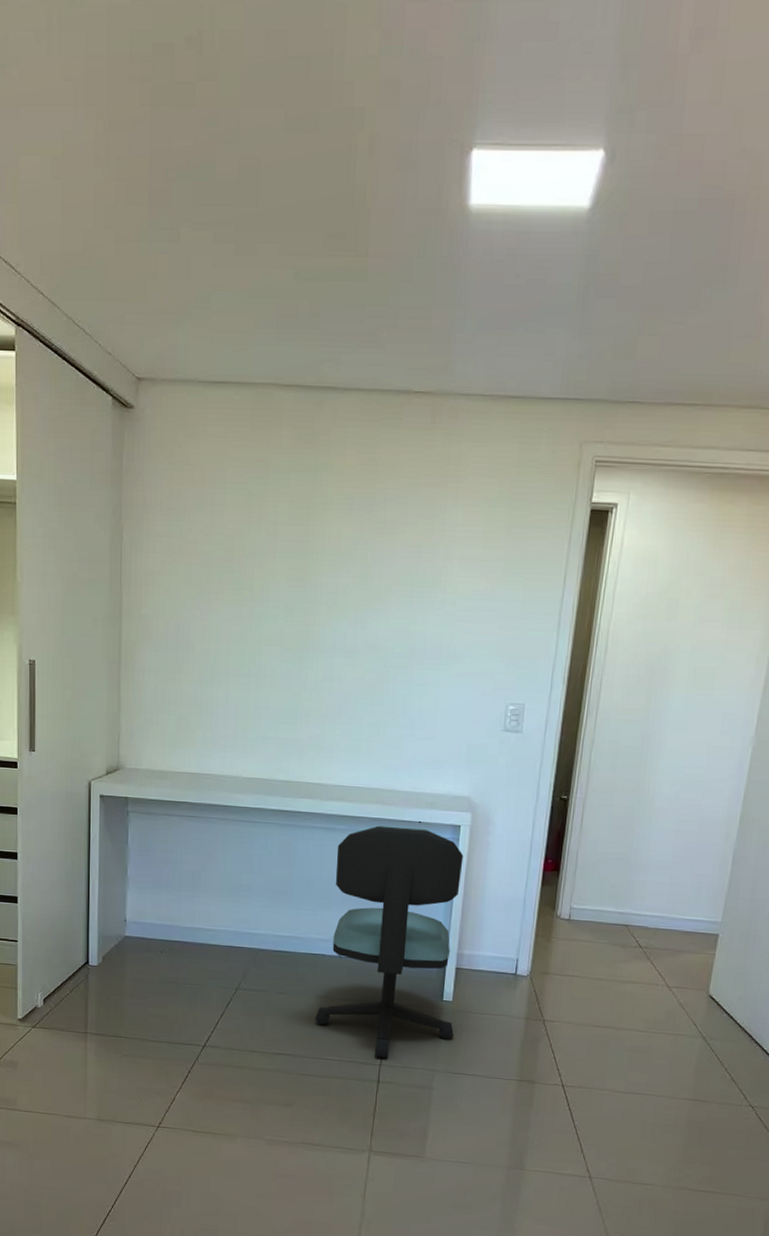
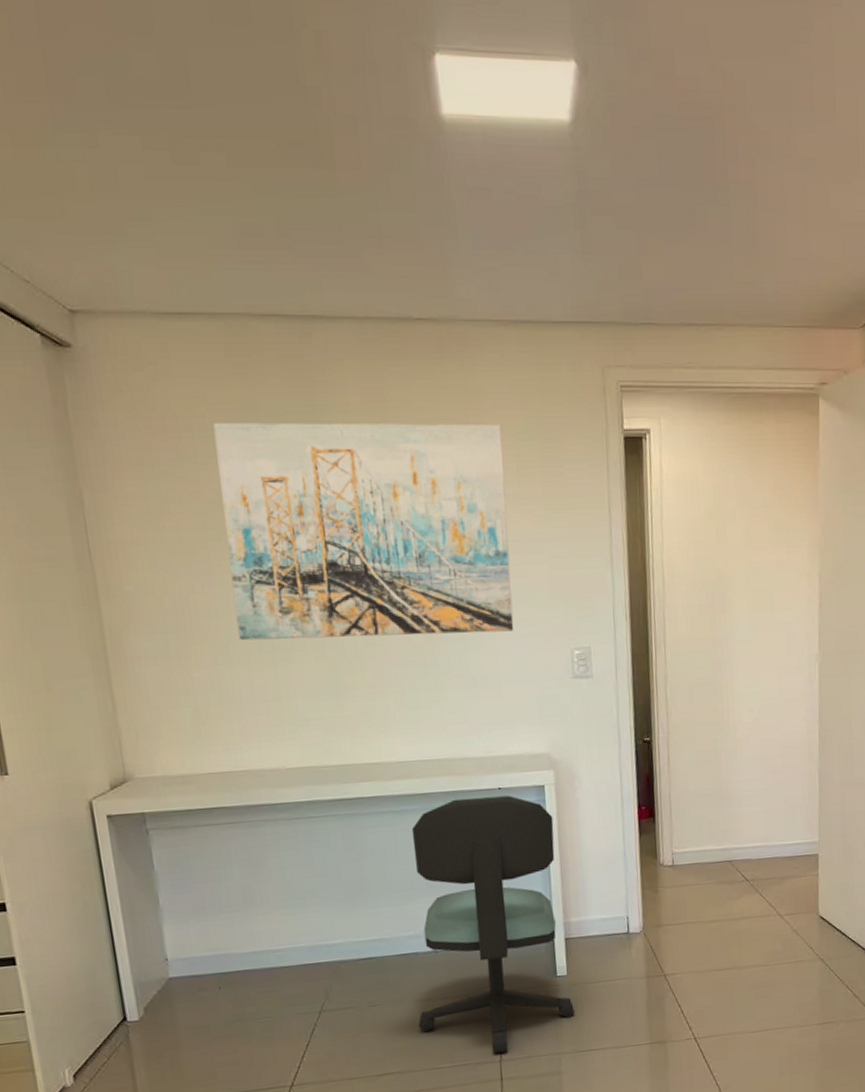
wall art: none [223,477,476,681] -> present [213,422,514,641]

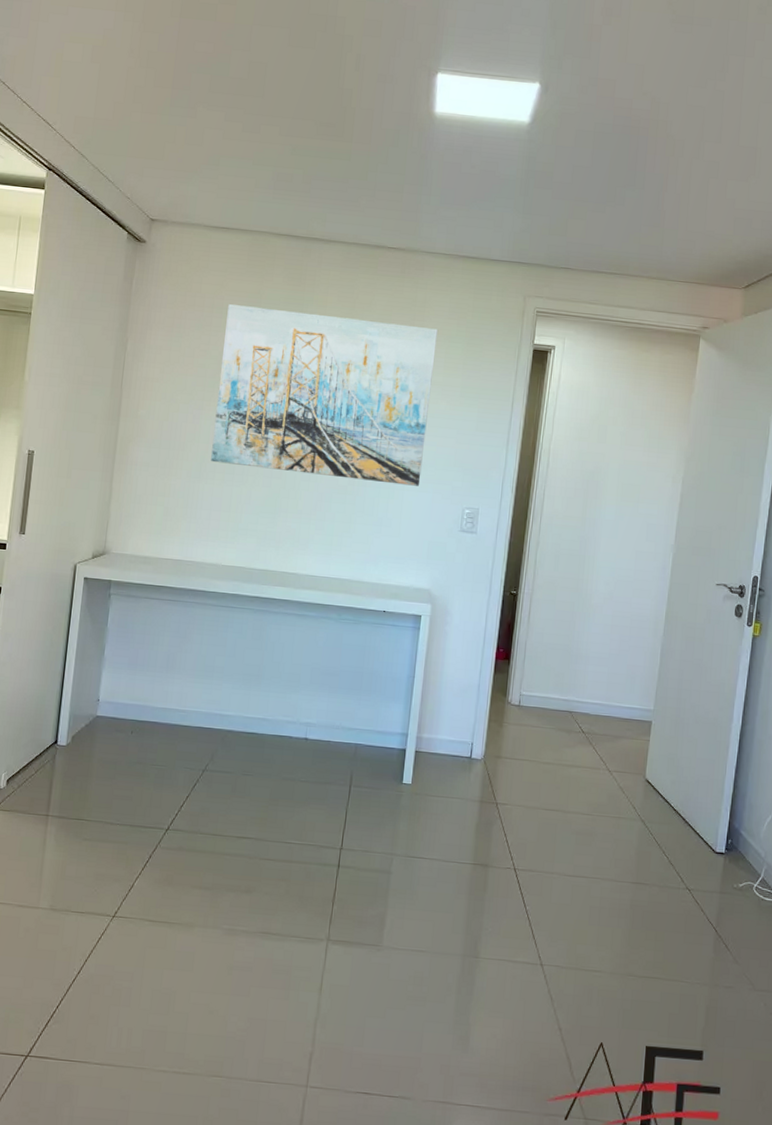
office chair: present [411,794,574,1053] -> none [279,613,424,842]

